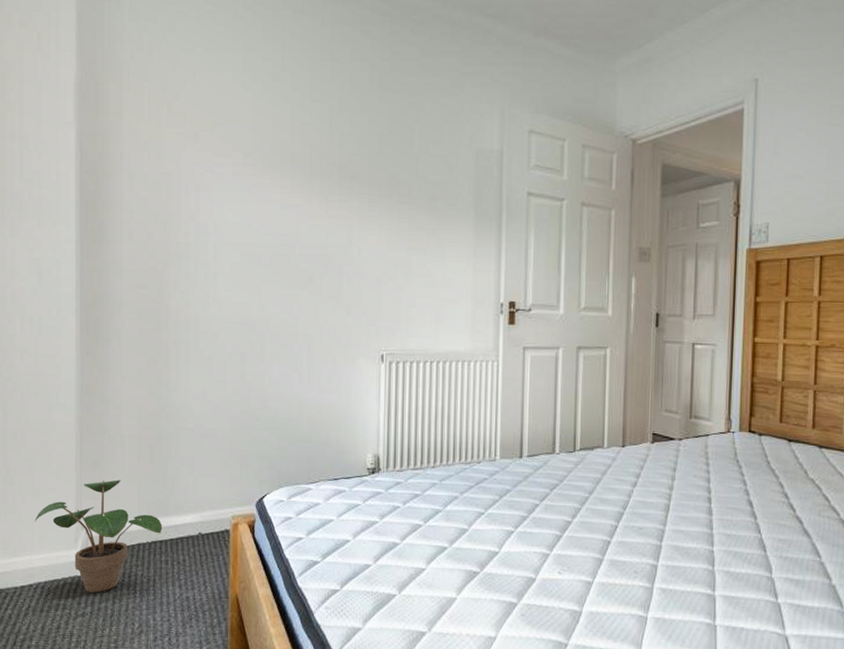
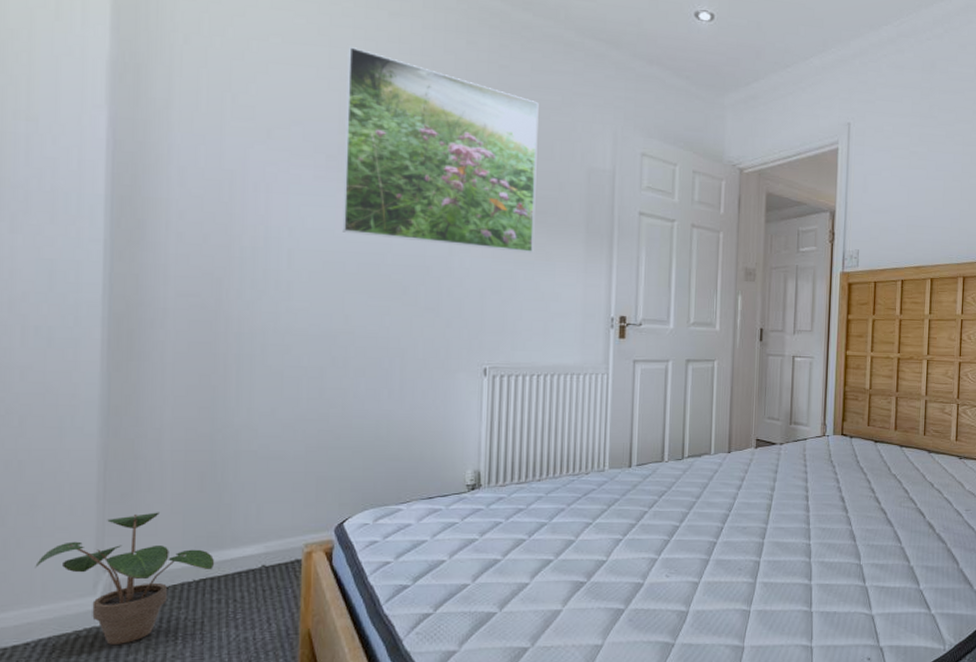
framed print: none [257,47,428,239] -> present [342,46,539,253]

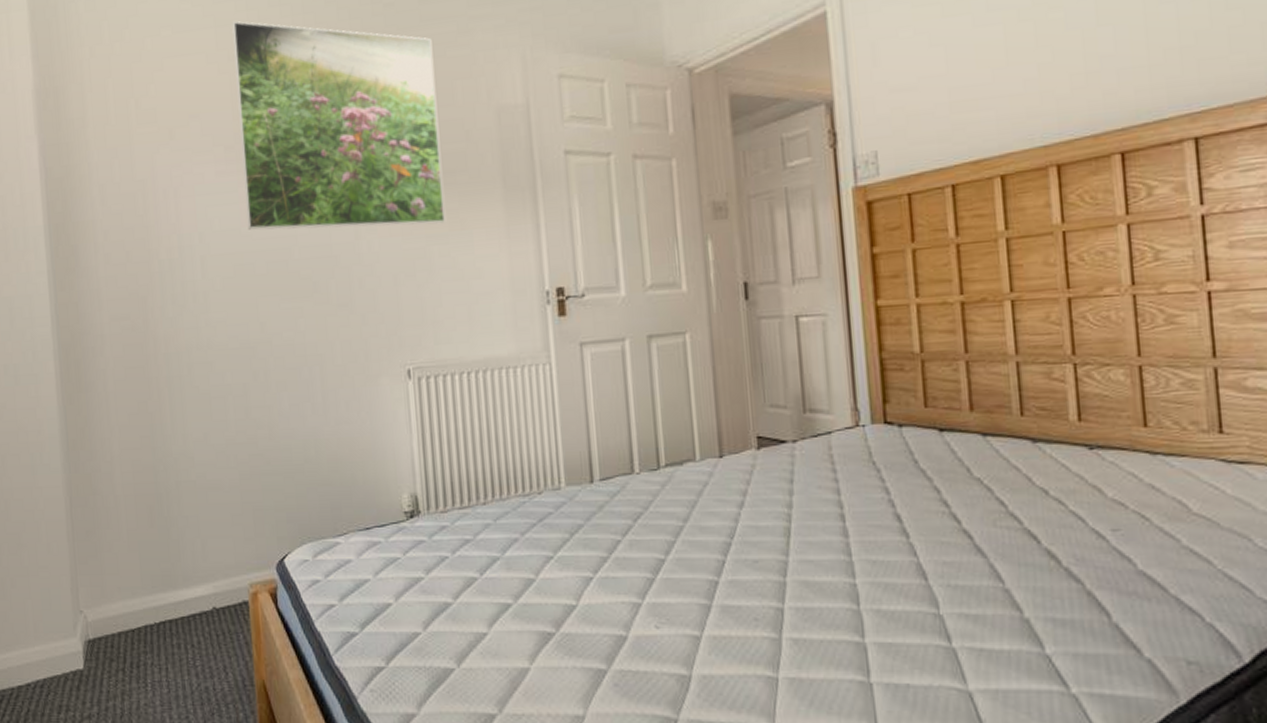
potted plant: present [35,512,214,645] -> none [27,549,170,689]

